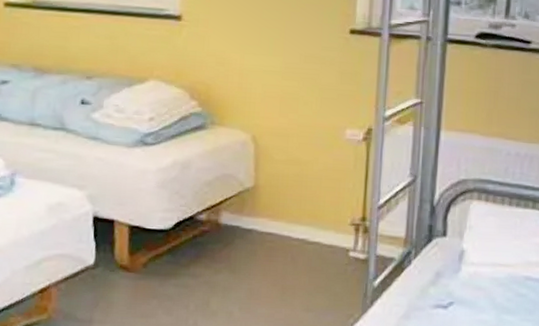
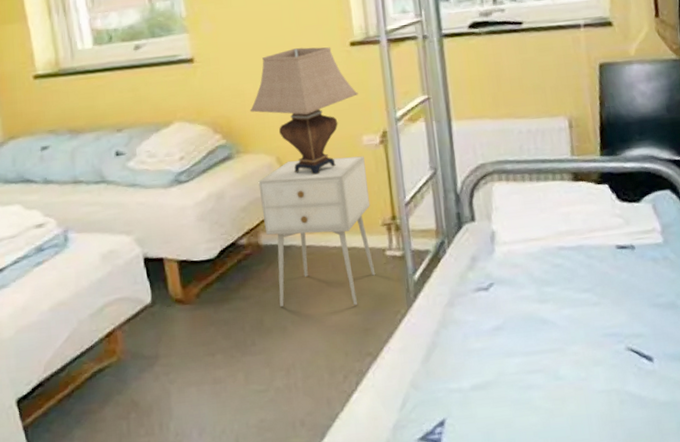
nightstand: none [227,141,344,301] -> present [258,156,376,307]
table lamp: none [232,25,350,161] -> present [249,47,359,175]

